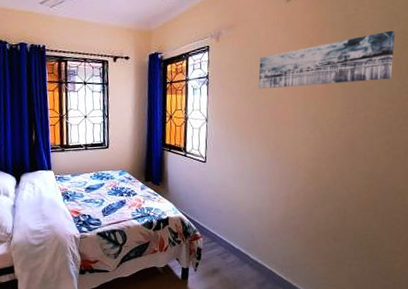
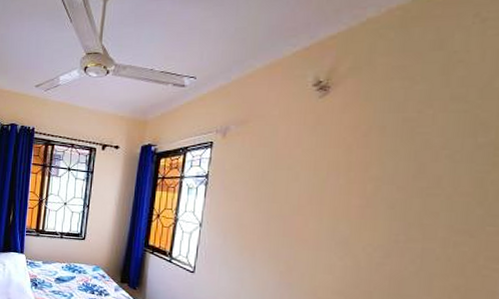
wall art: present [258,30,395,89] -> none [271,141,480,205]

